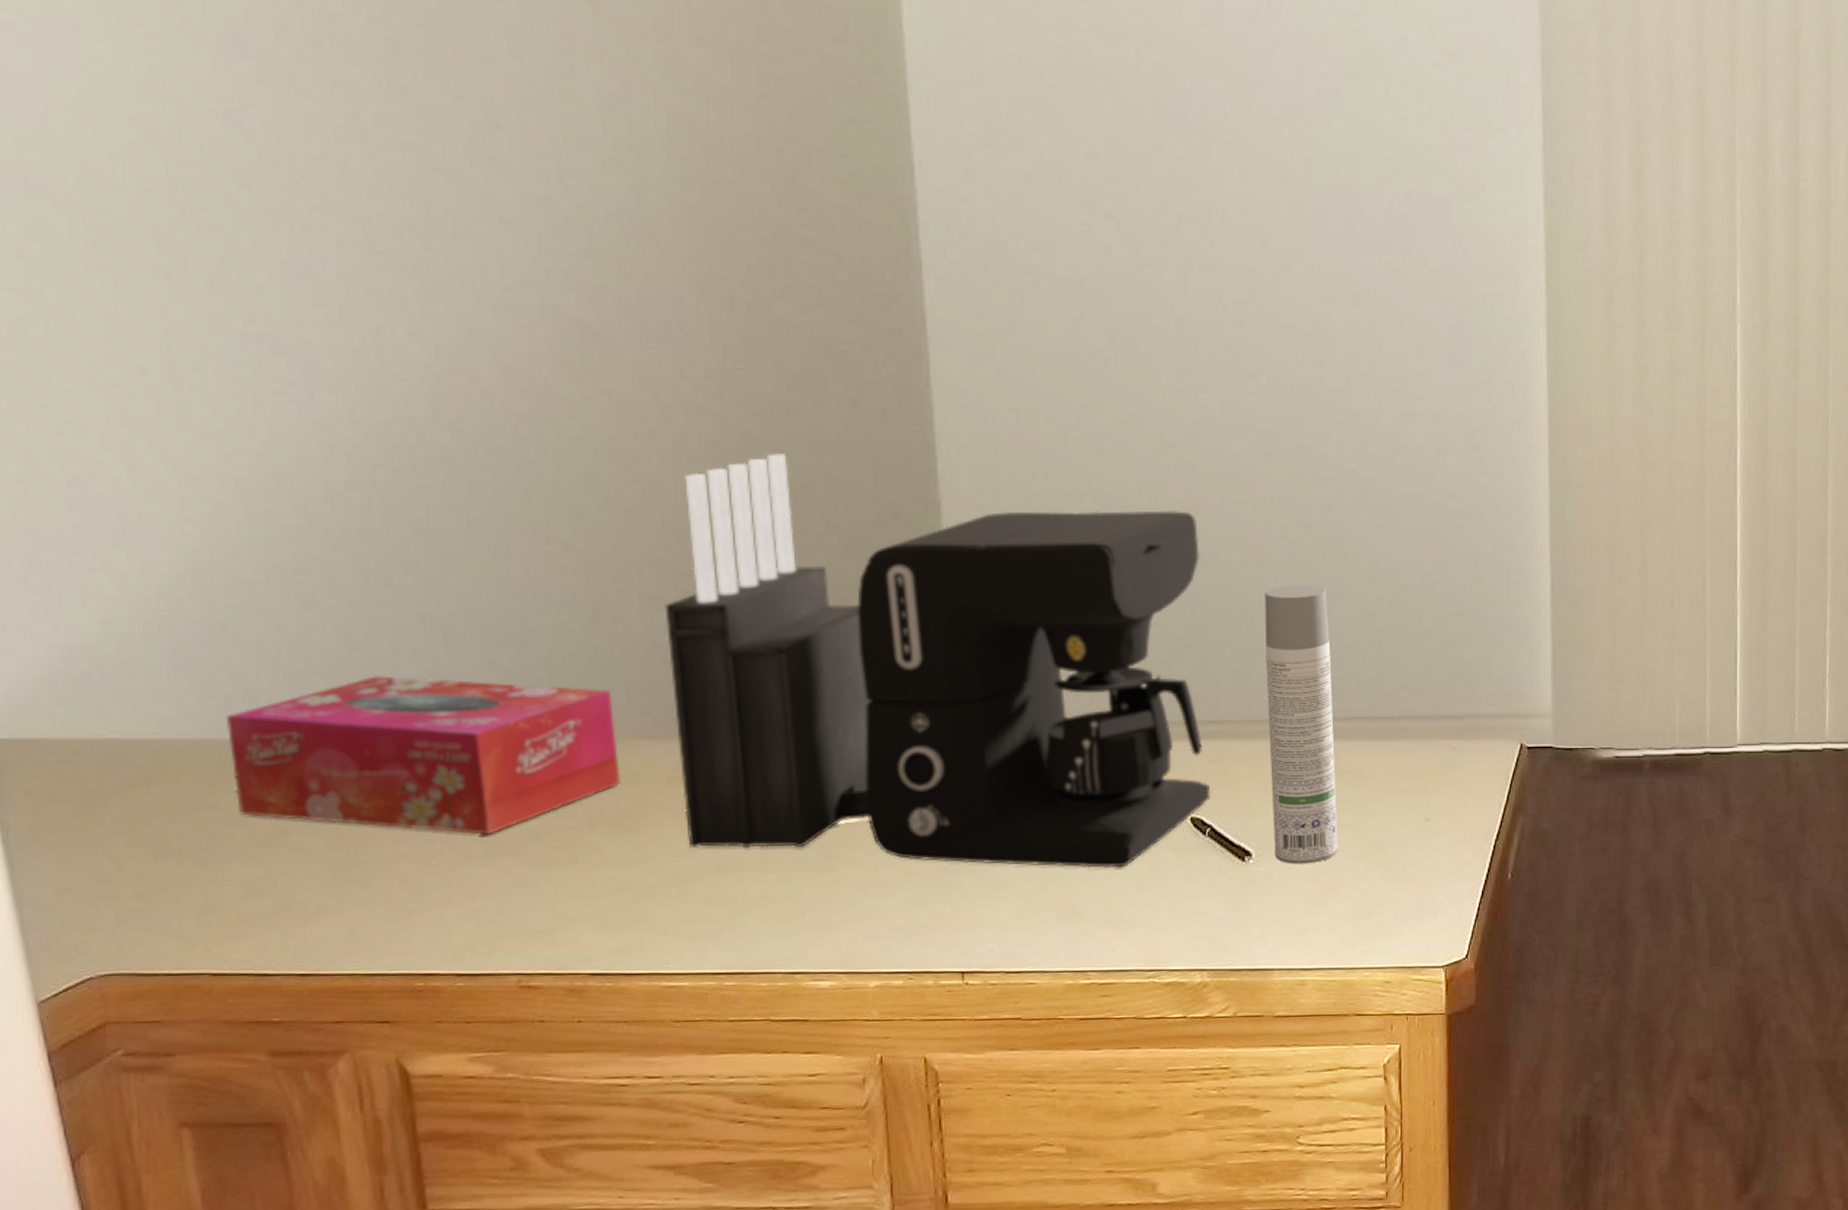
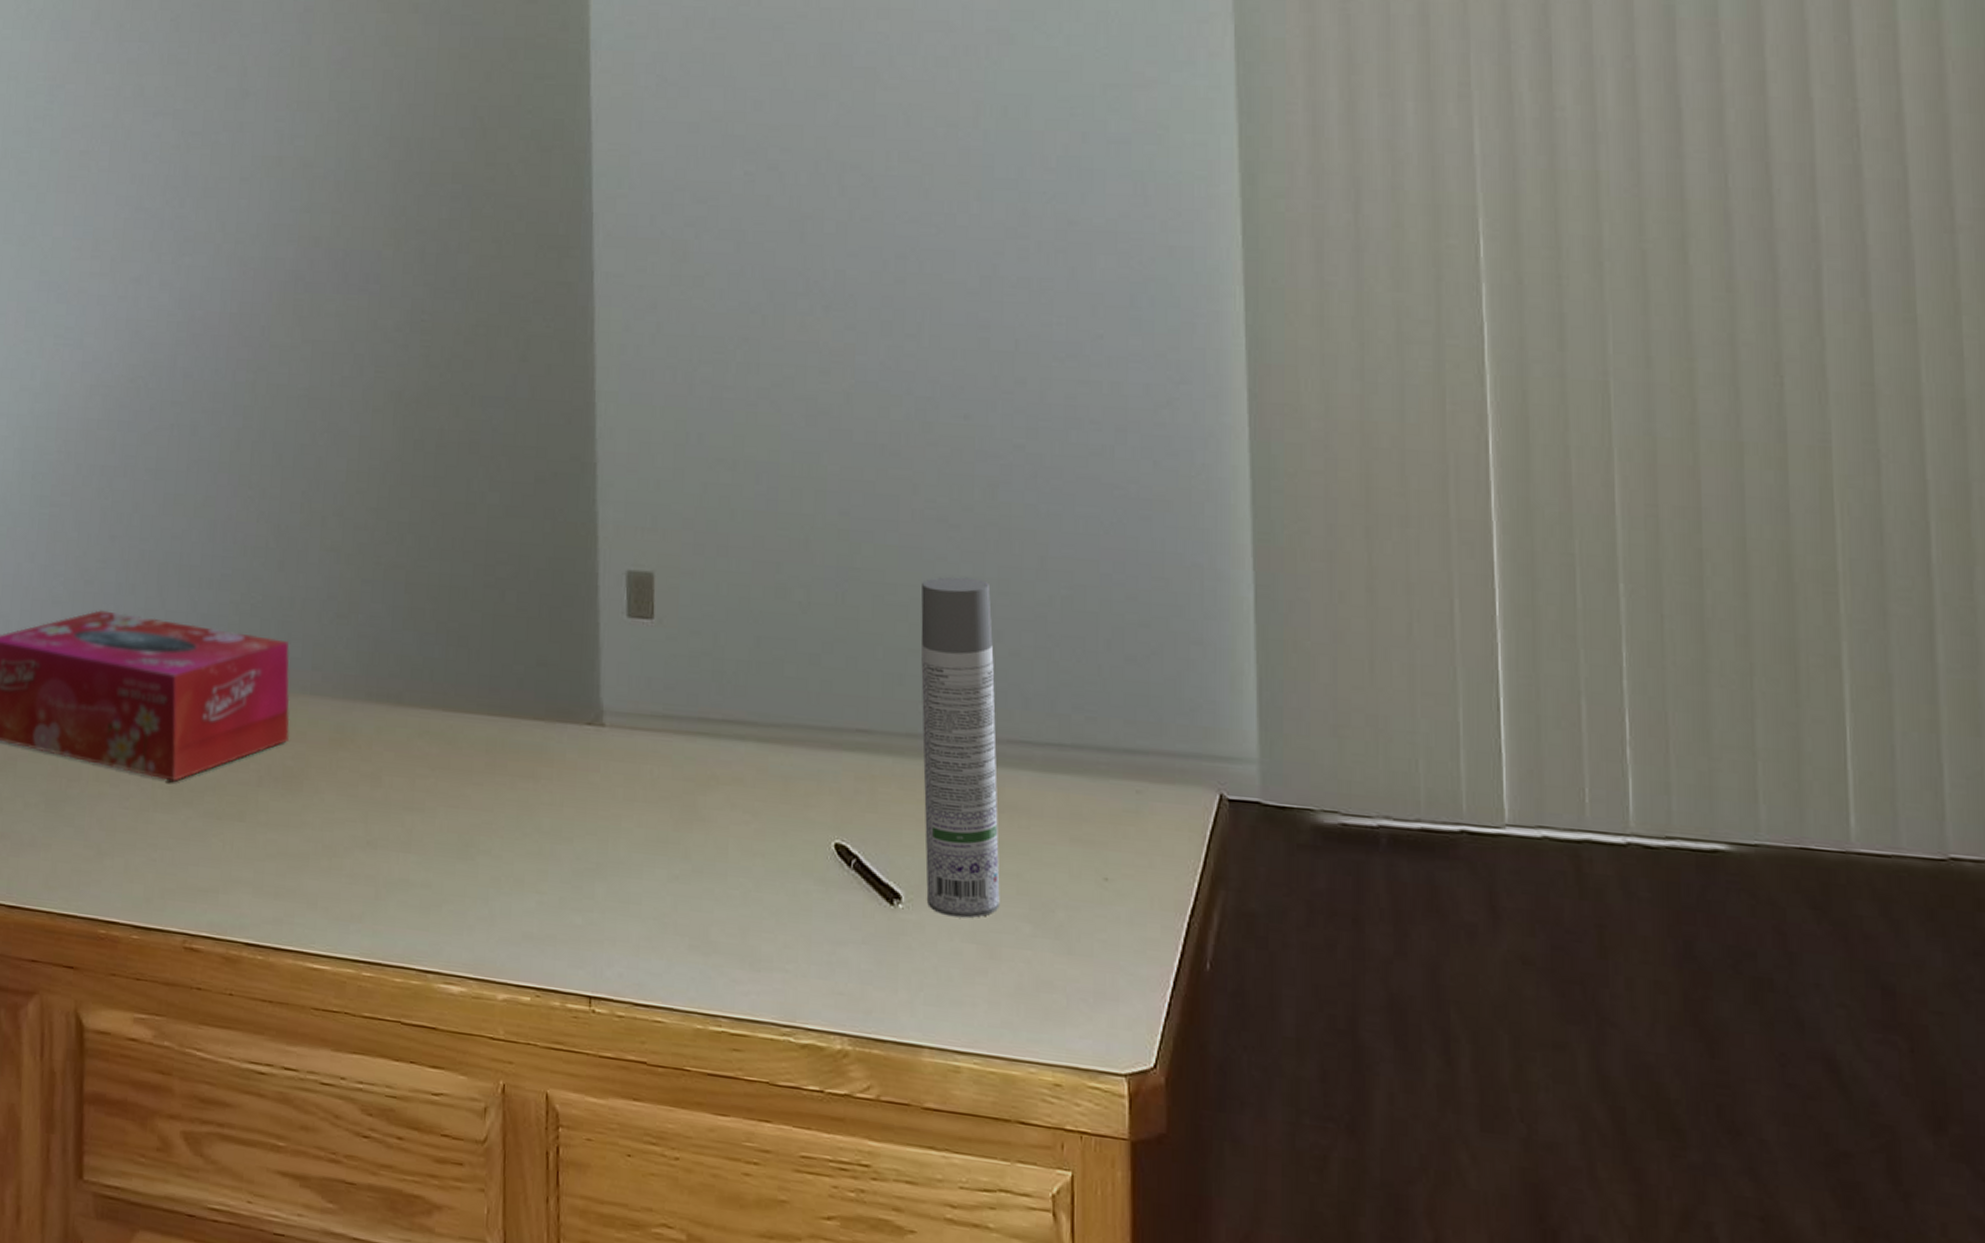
knife block: present [665,454,872,848] -> none [341,407,520,830]
coffee maker: present [857,510,1211,868] -> none [507,476,858,895]

